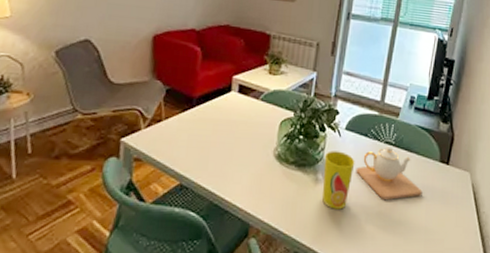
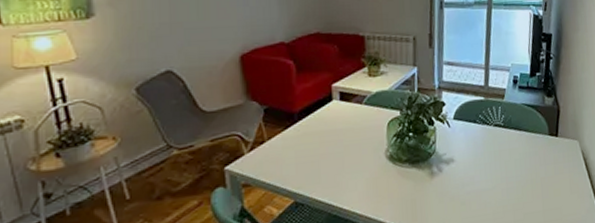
cup: present [322,151,355,210] -> none [436,141,468,199]
teapot: present [356,145,422,200] -> none [469,128,536,181]

